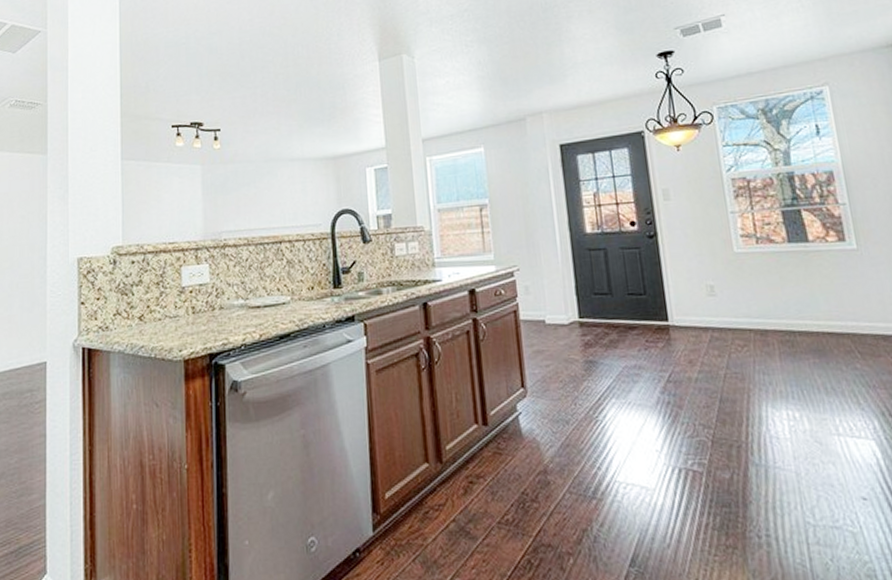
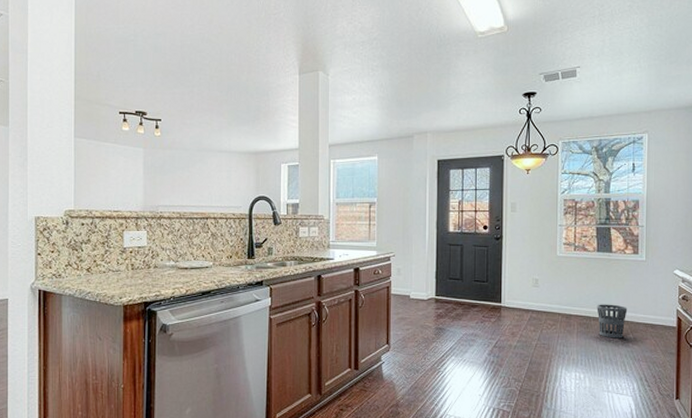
wastebasket: none [800,311,846,359] -> present [596,304,628,339]

